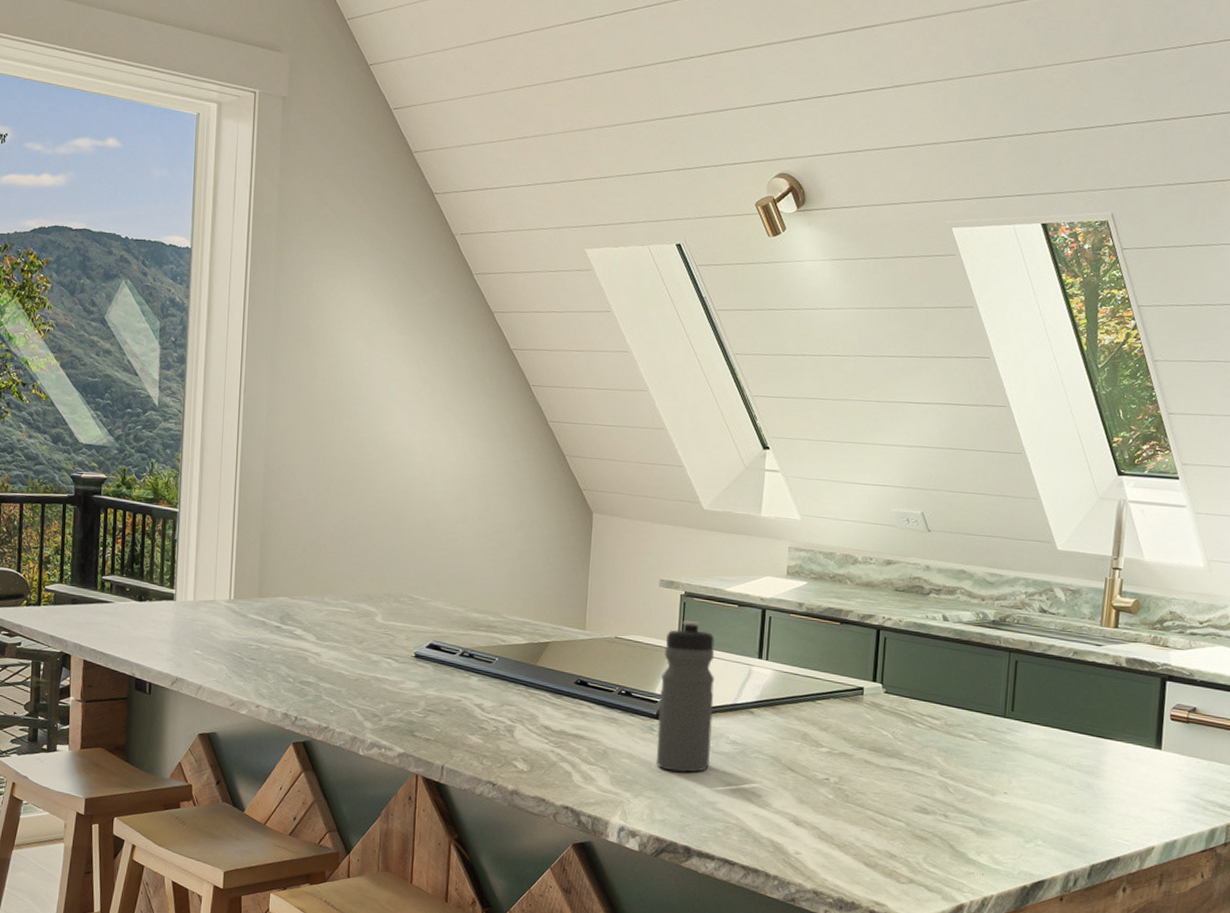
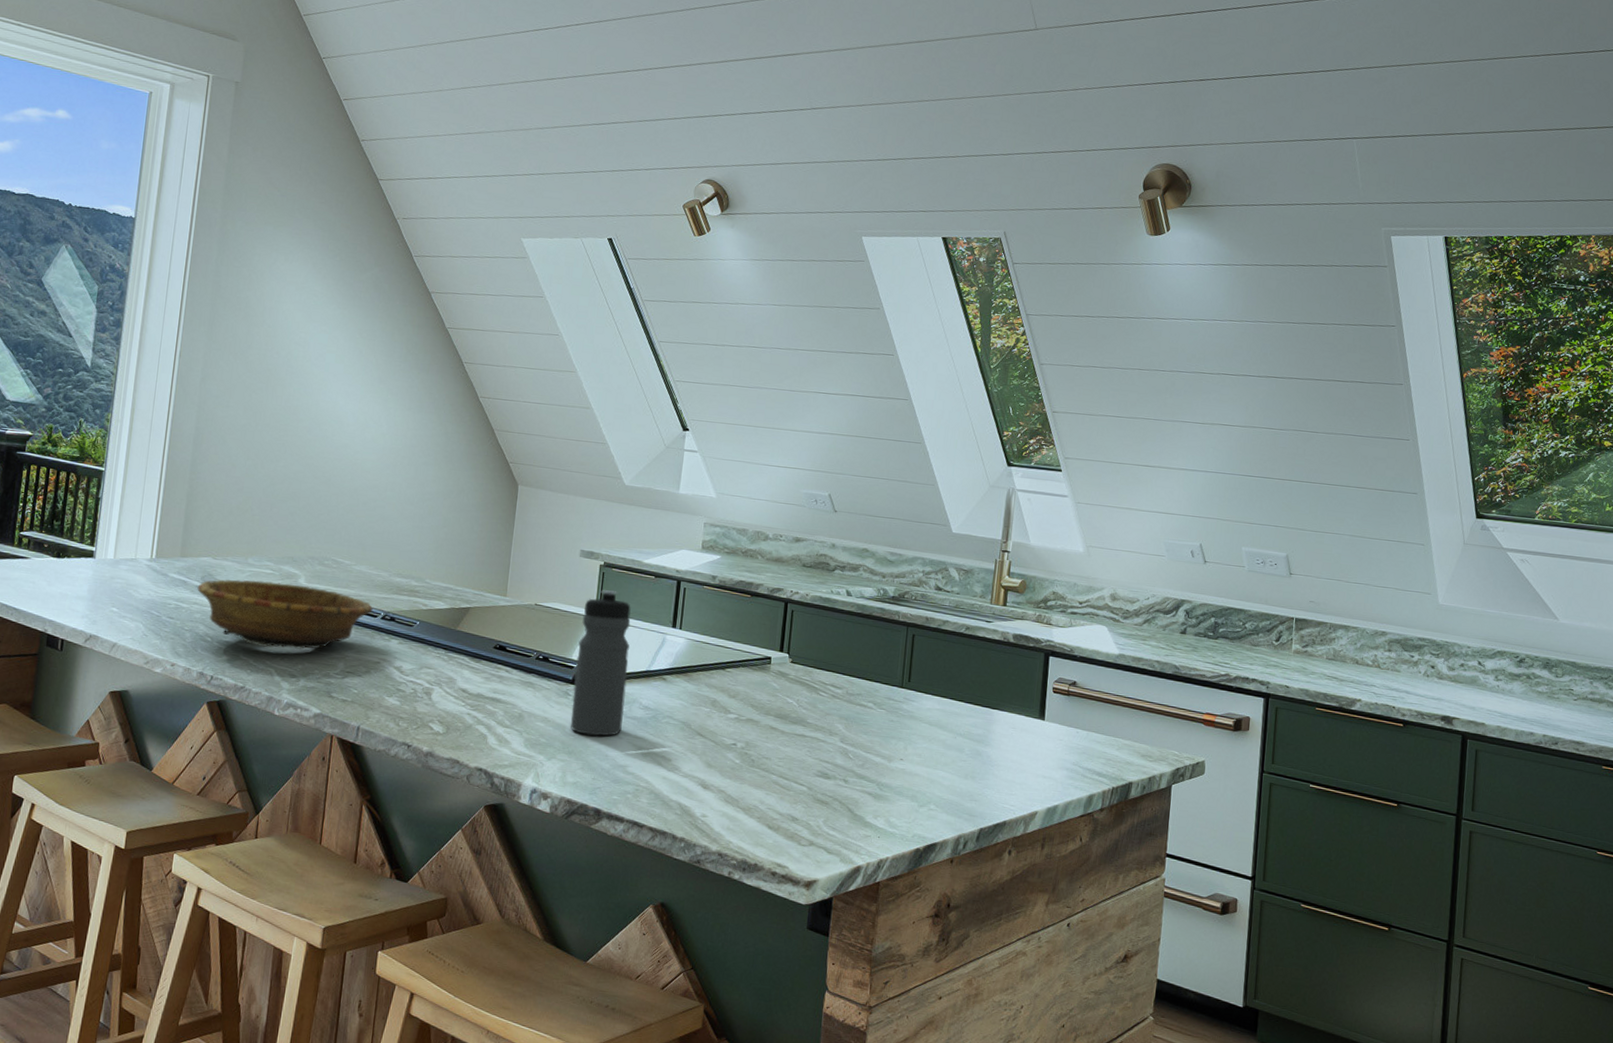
decorative bowl: none [276,619,452,688] -> present [197,579,374,649]

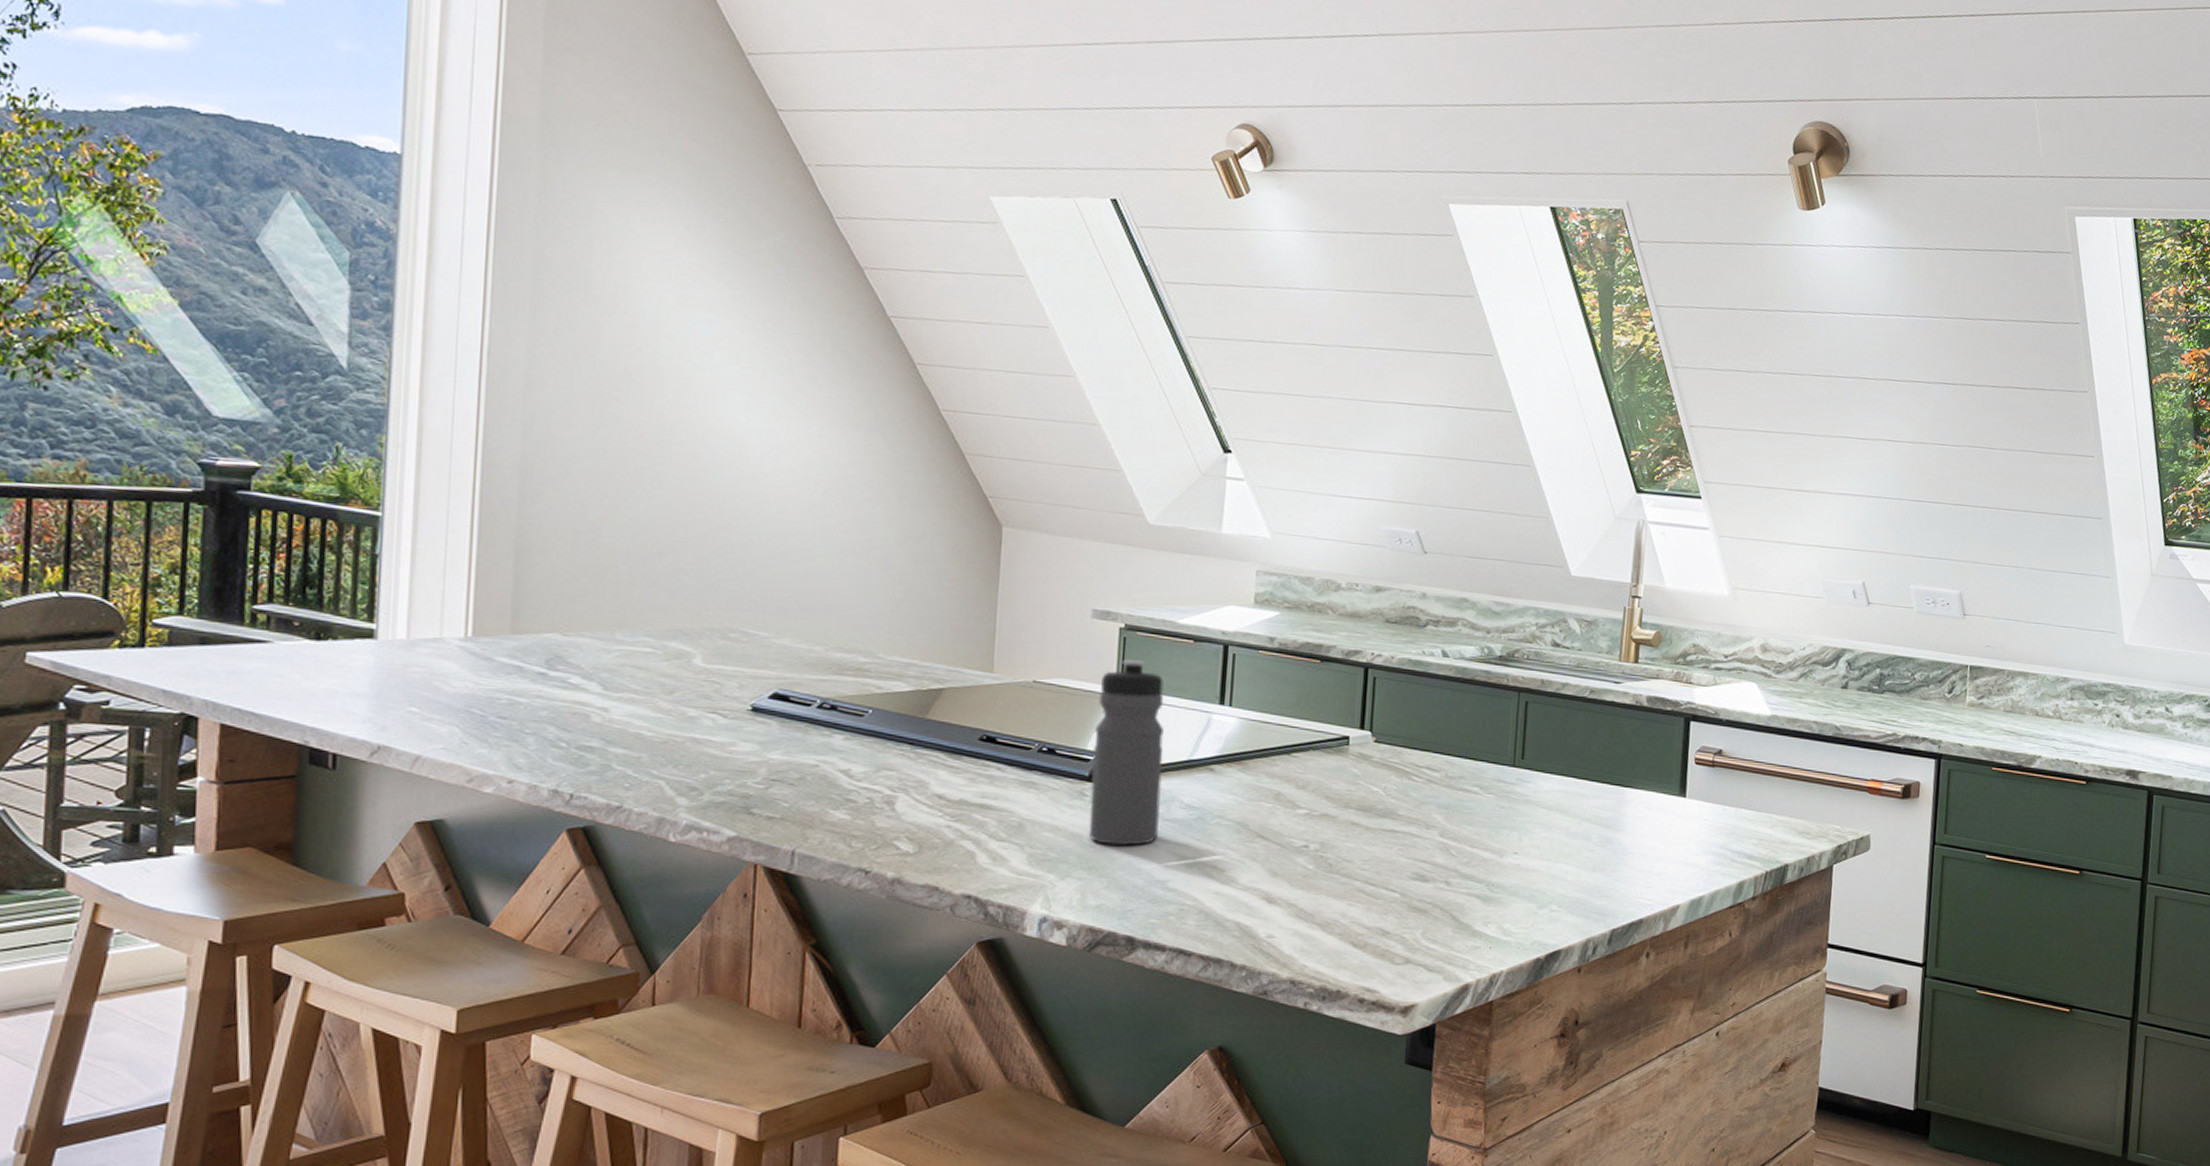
decorative bowl: present [197,579,374,649] -> none [540,662,806,753]

